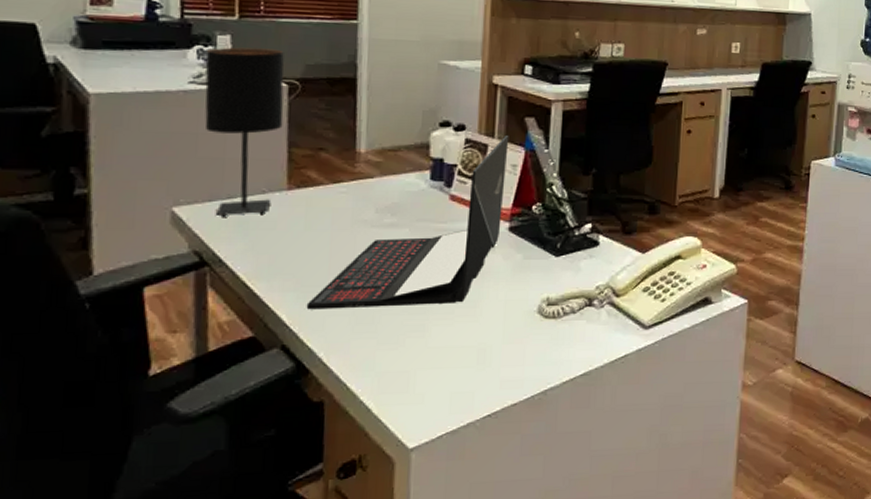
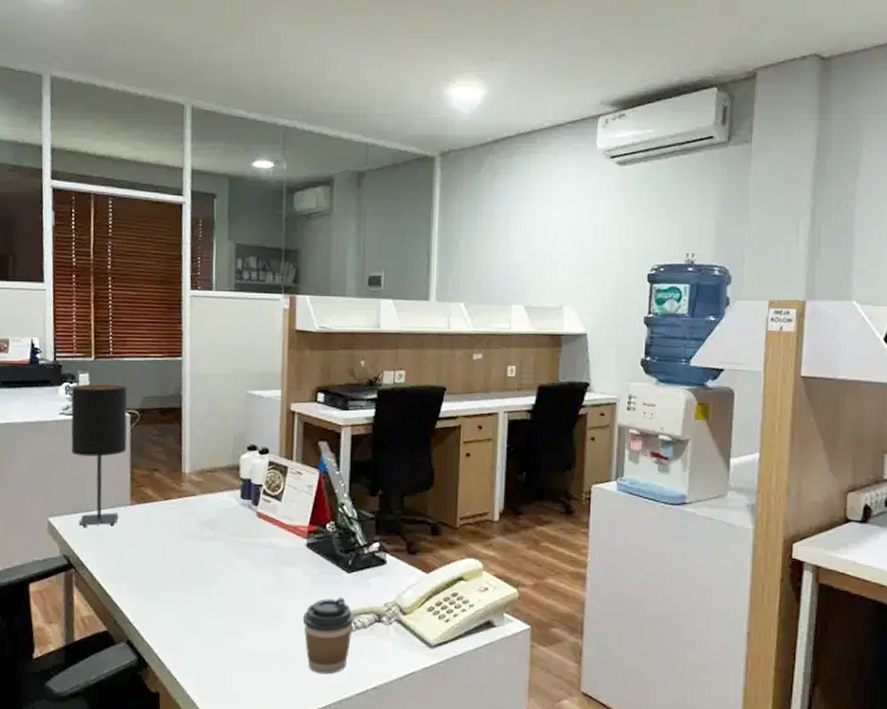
laptop: present [306,134,509,310] -> none [145,457,305,613]
coffee cup: none [502,282,563,365] -> present [302,597,355,675]

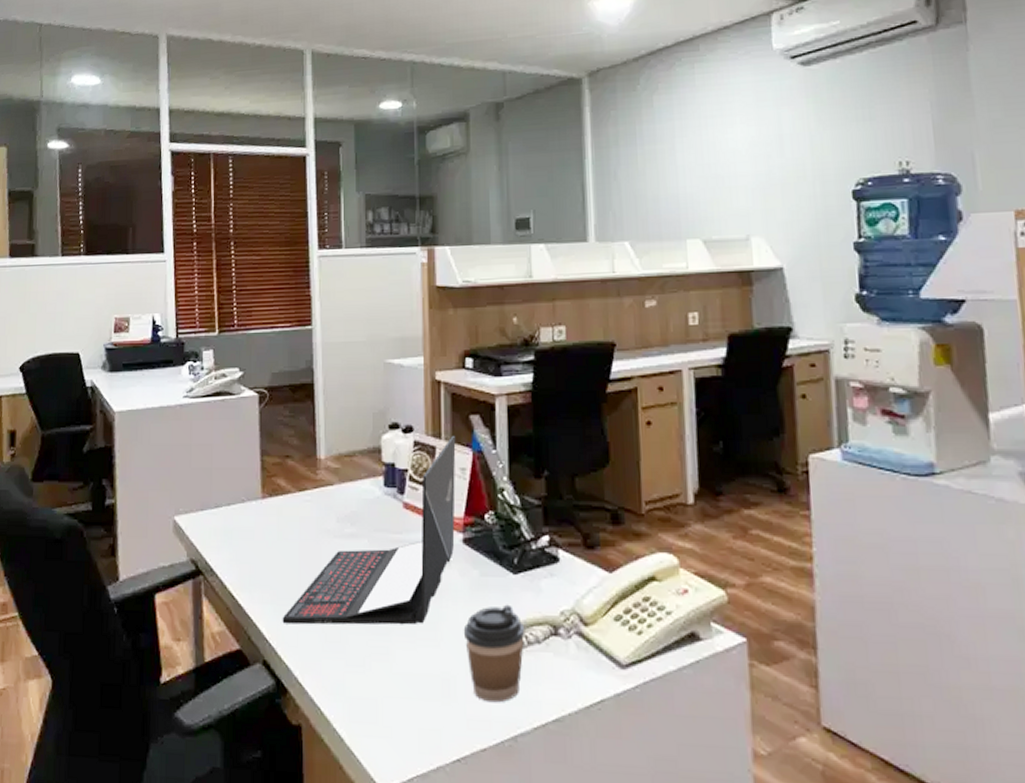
table lamp: present [71,383,128,527] -> none [195,360,256,526]
laptop: none [145,457,305,613] -> present [282,435,456,625]

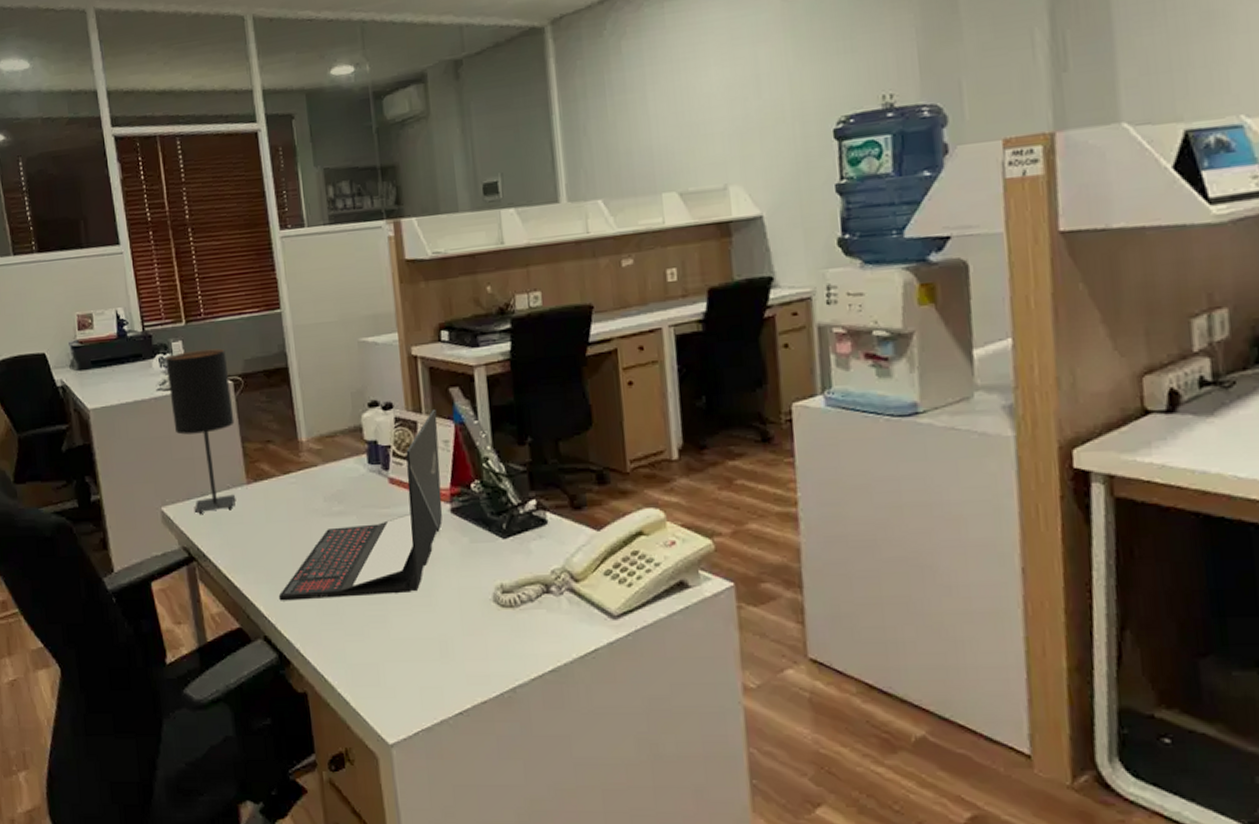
table lamp: none [195,360,256,526] -> present [165,348,235,514]
coffee cup: present [463,604,525,703] -> none [457,567,518,659]

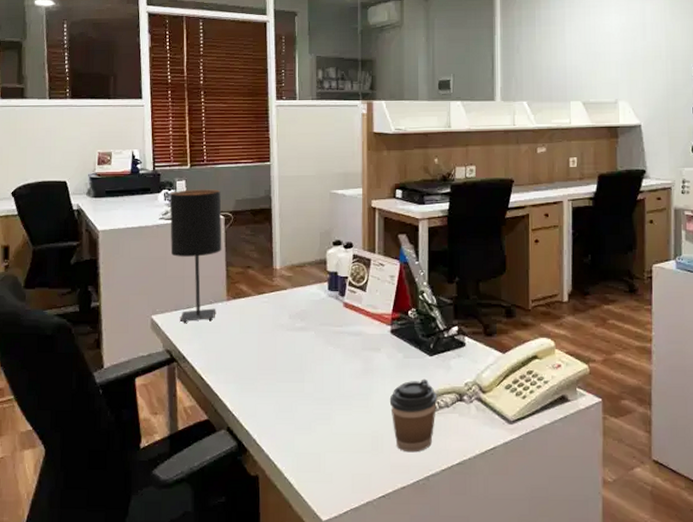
laptop: present [278,408,443,601] -> none [243,250,387,399]
coffee cup: none [457,567,518,659] -> present [389,379,438,453]

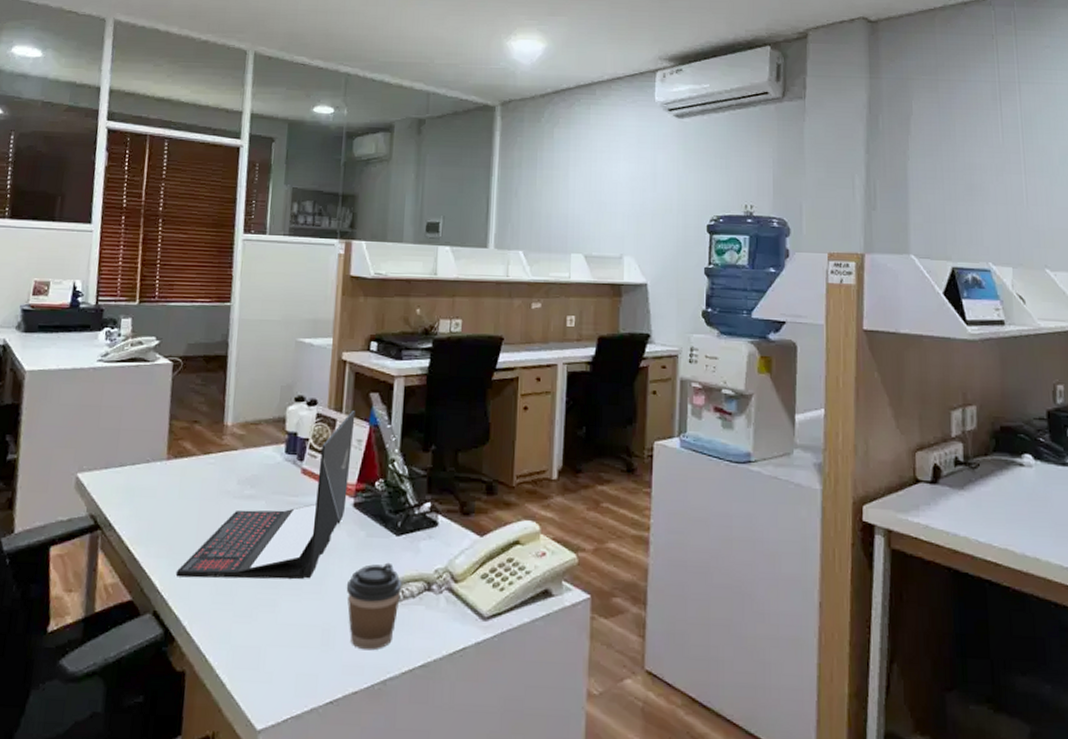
table lamp: present [169,189,222,323] -> none [107,329,171,484]
laptop: none [243,250,387,399] -> present [175,409,356,580]

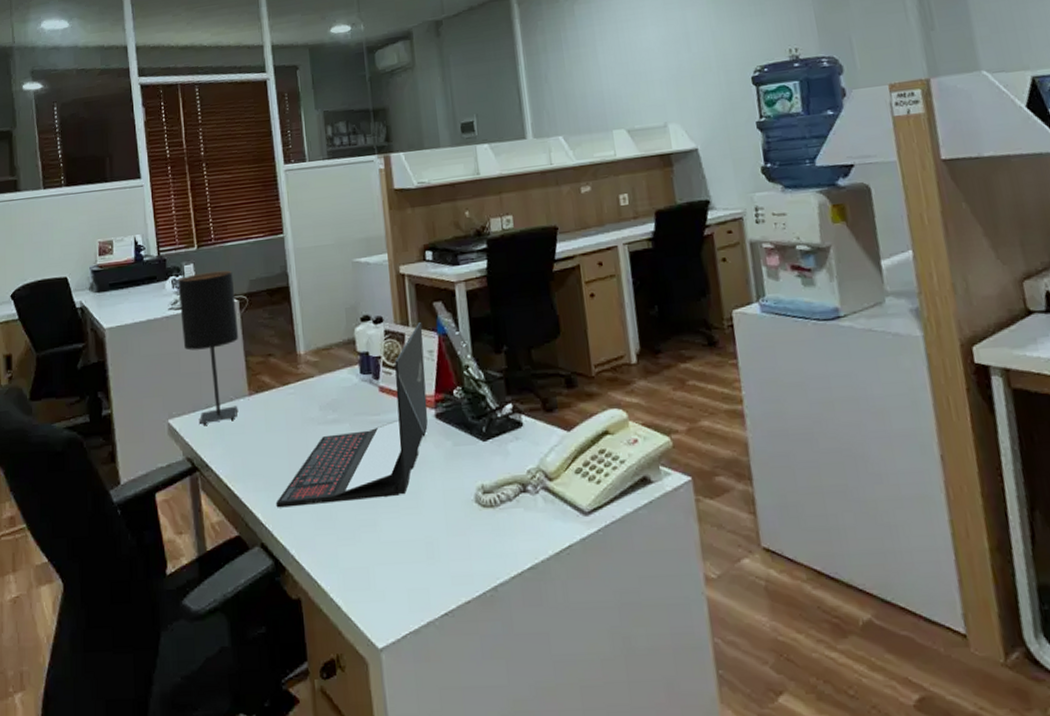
table lamp: none [107,329,171,484] -> present [177,270,239,425]
coffee cup: present [346,562,403,651] -> none [441,469,498,559]

